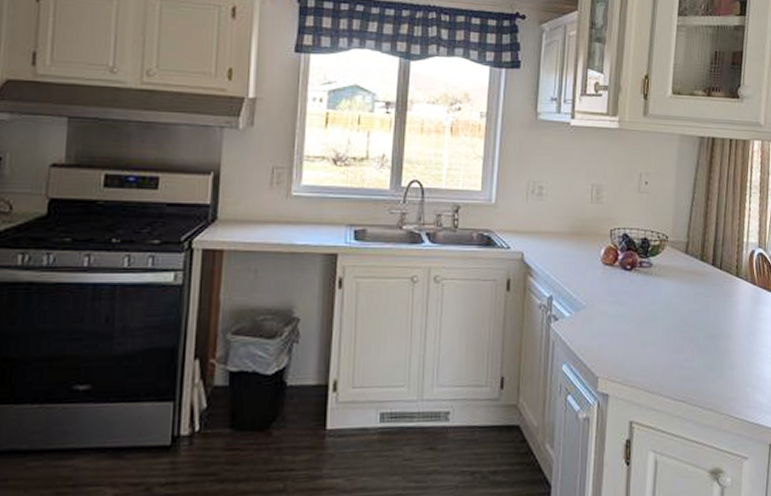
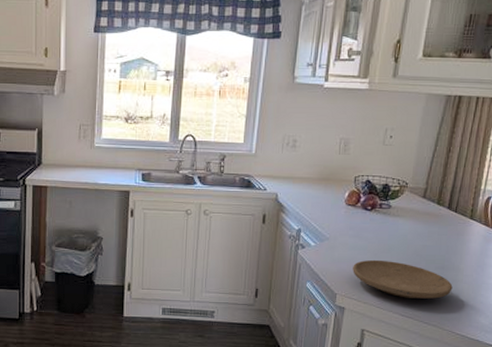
plate: none [615,330,726,377] -> present [353,259,453,299]

